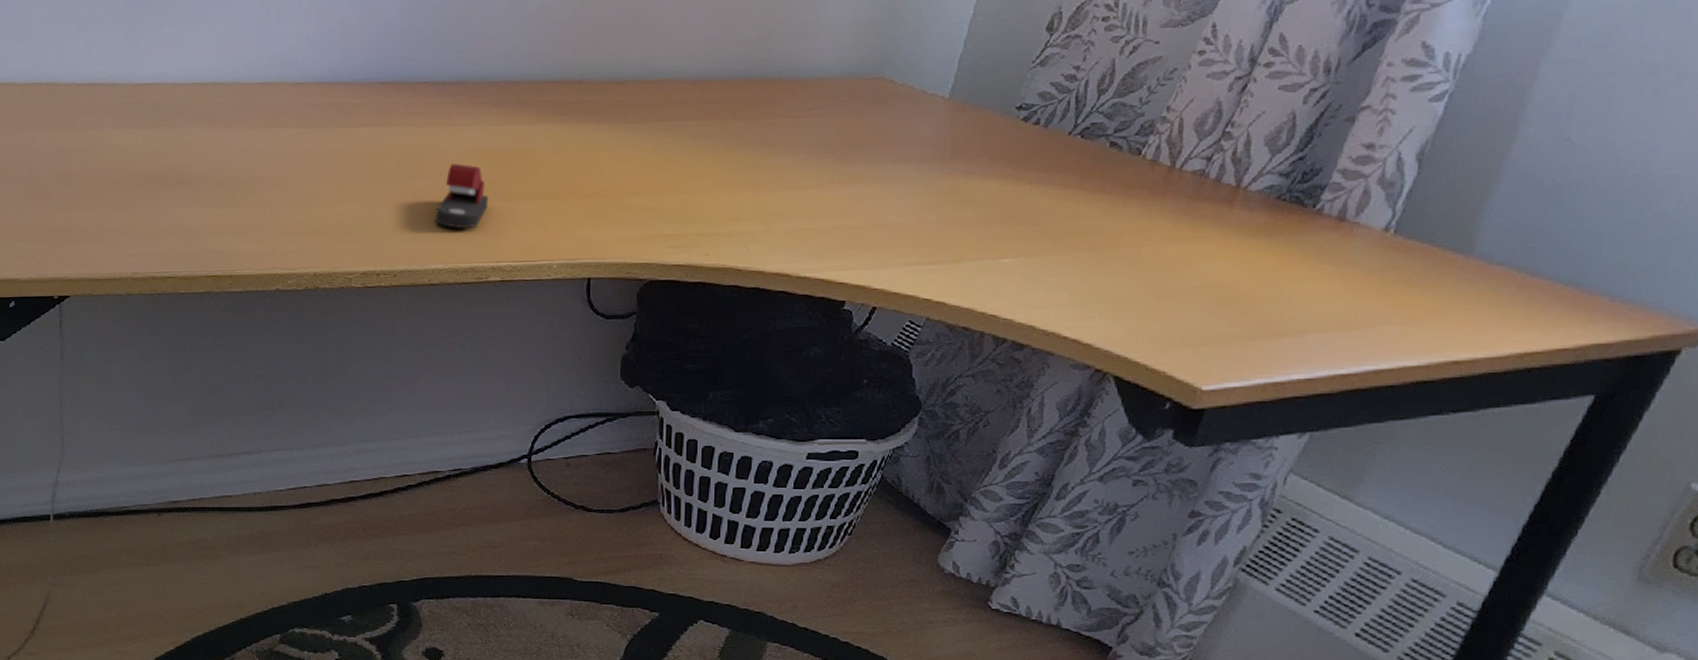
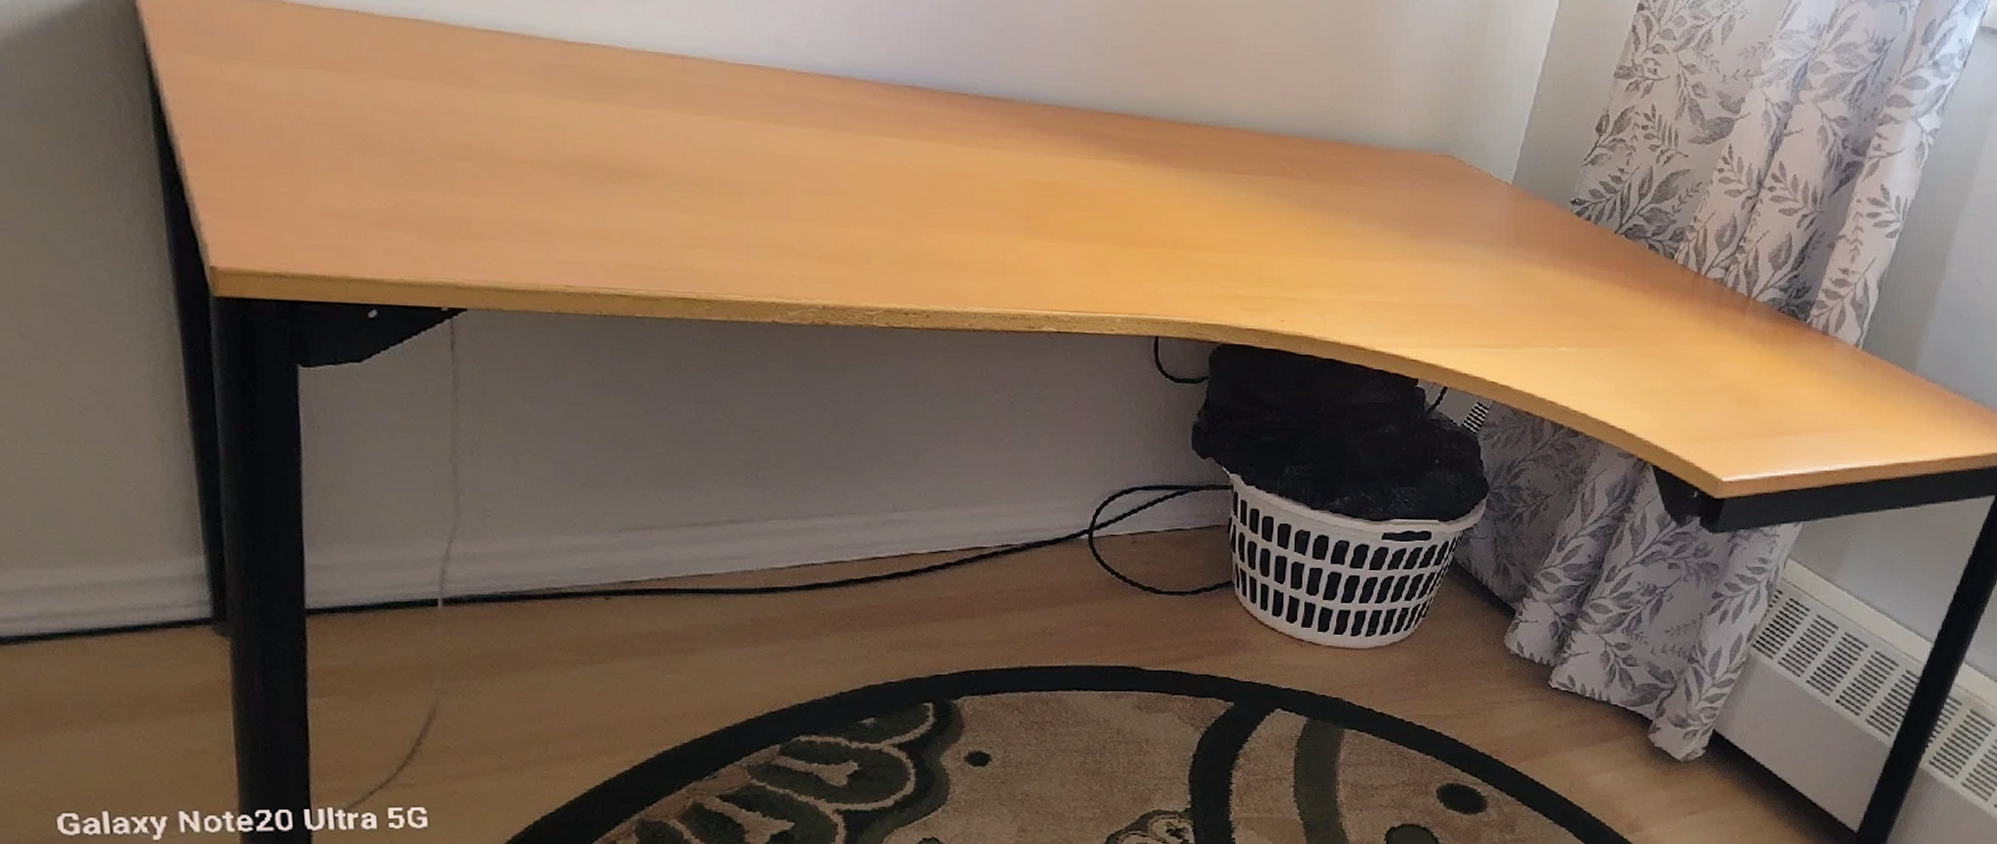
stapler: present [435,163,489,229] -> none [977,192,1042,270]

